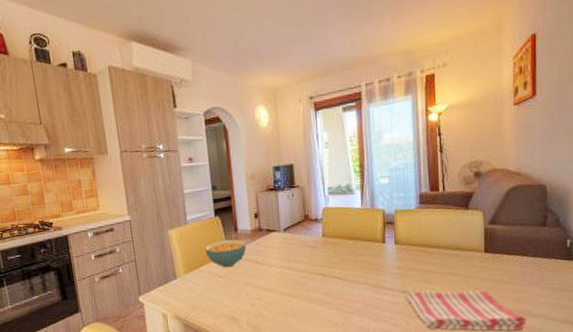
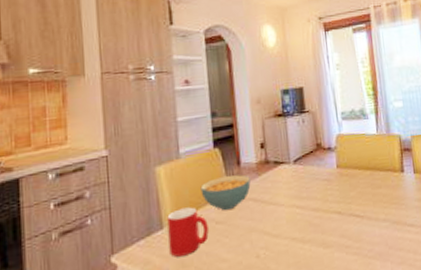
cup: none [179,263,213,301] -> present [167,207,209,257]

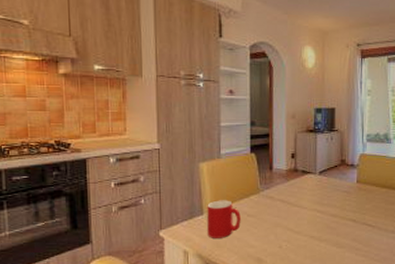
cereal bowl: present [200,174,251,211] -> none [236,178,280,207]

